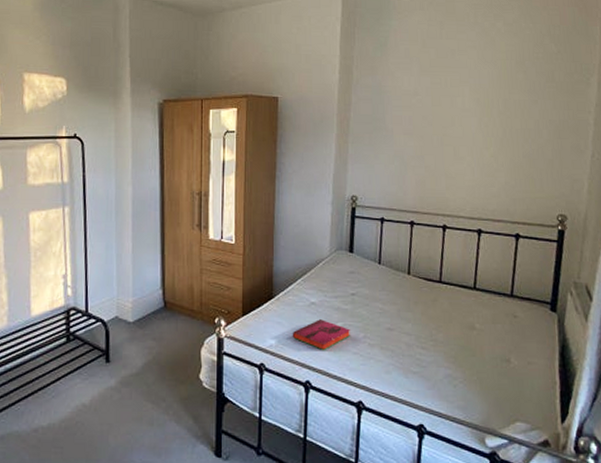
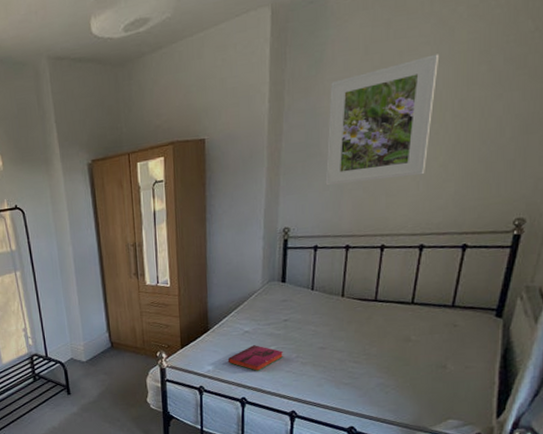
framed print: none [390,57,484,162] -> present [325,54,440,186]

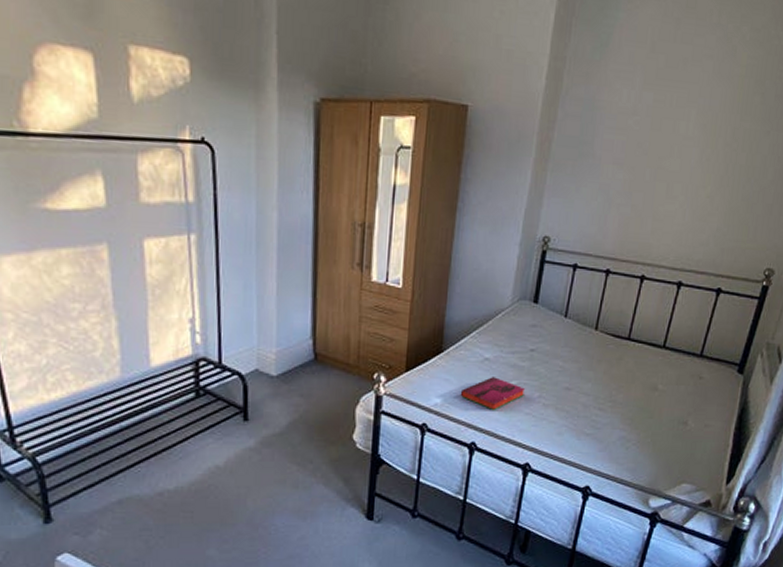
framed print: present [325,54,440,186] -> none [594,70,720,203]

